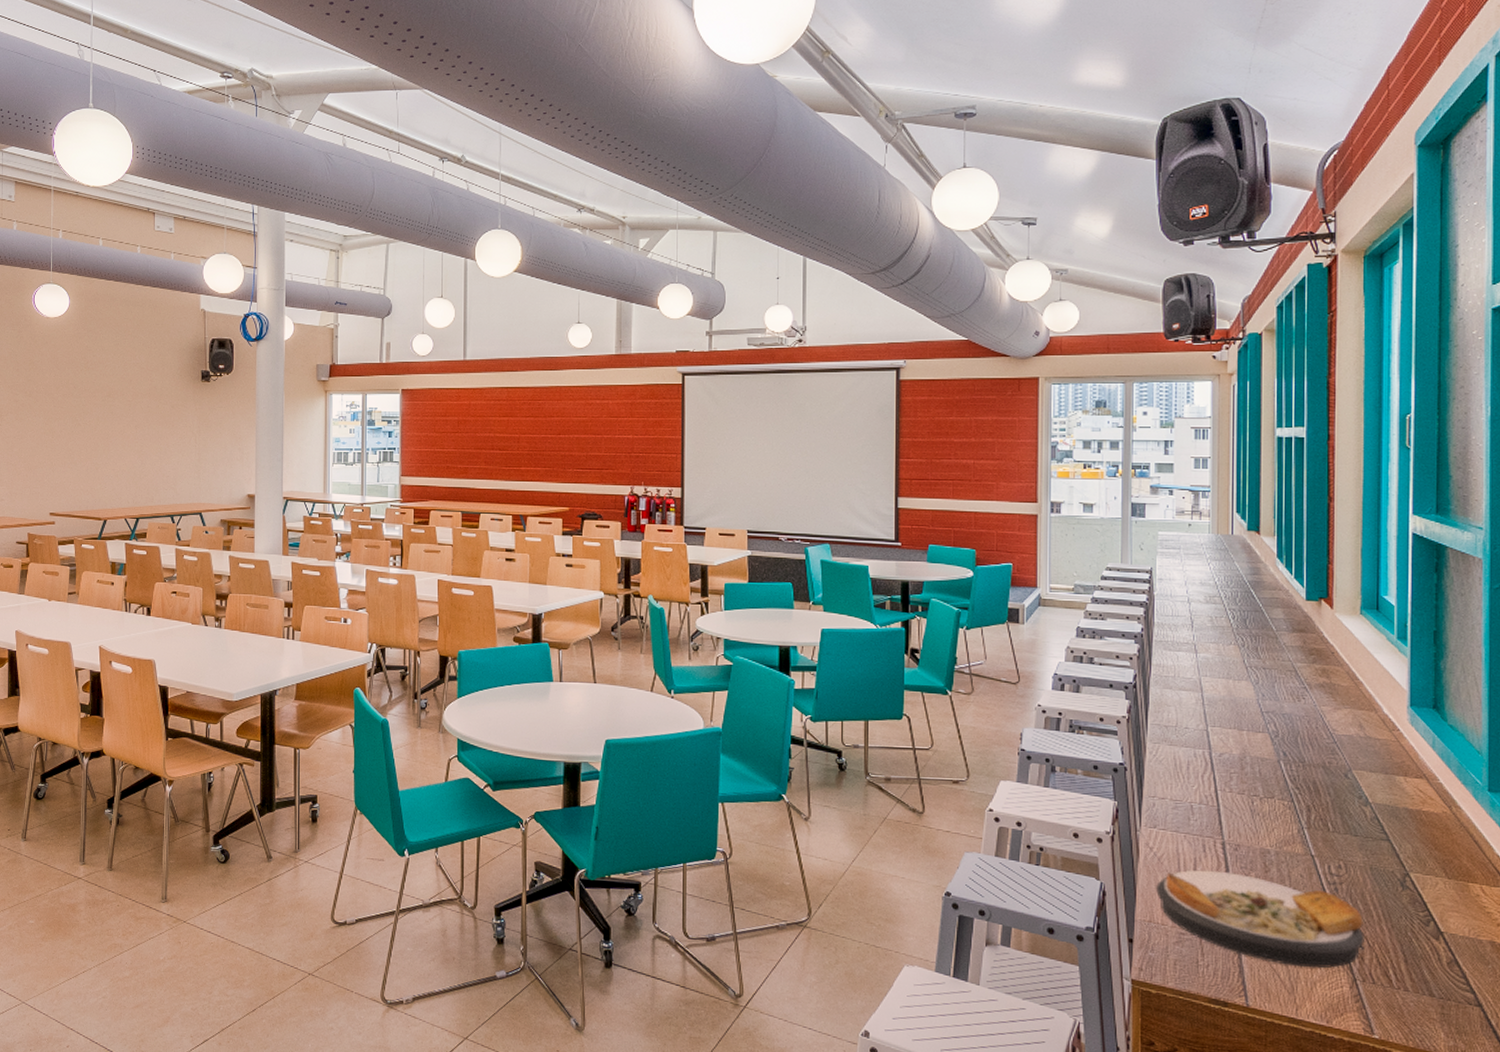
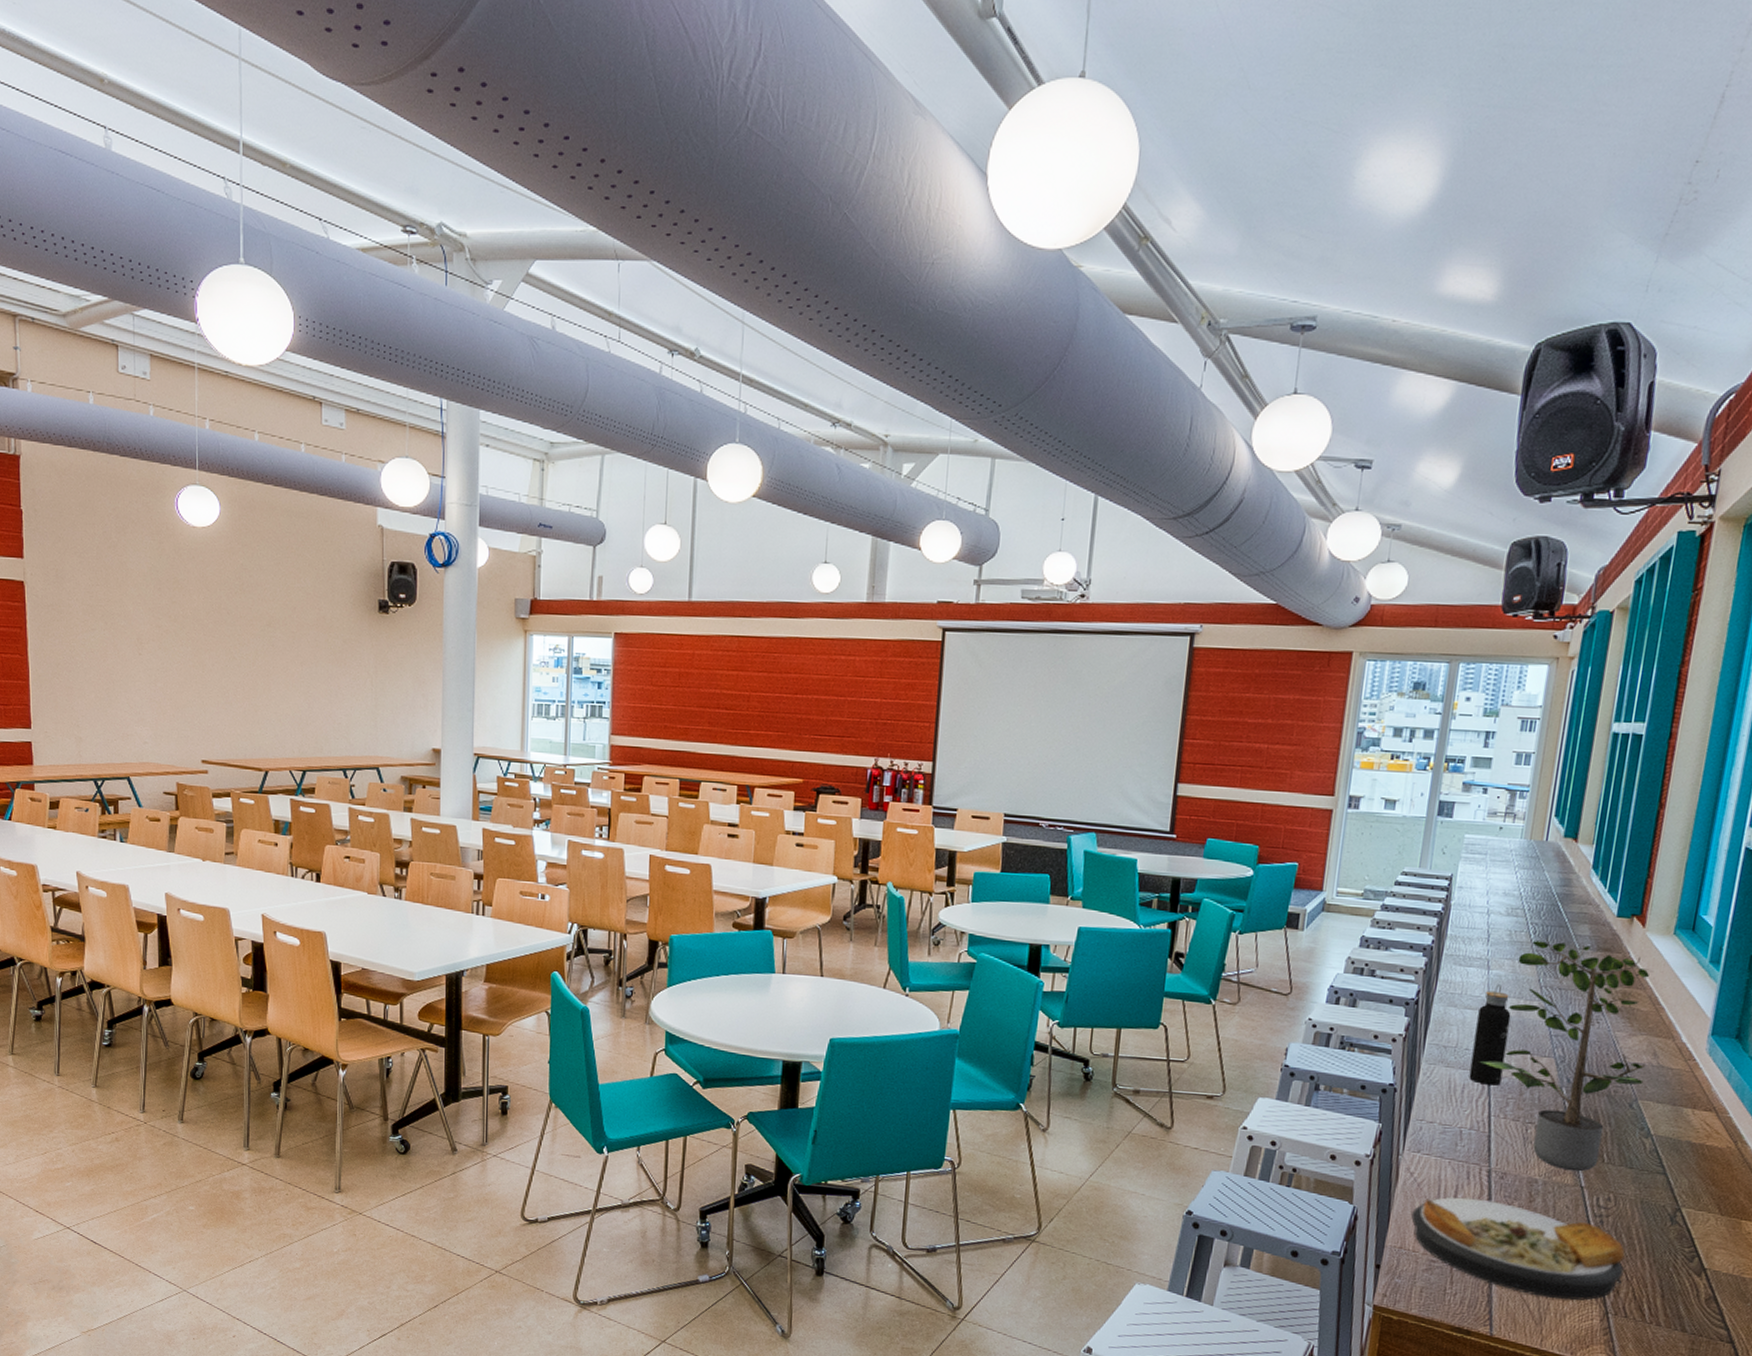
water bottle: none [1192,666,1223,761] -> present [1469,984,1511,1086]
potted plant: none [1198,621,1355,841] -> present [1477,937,1654,1172]

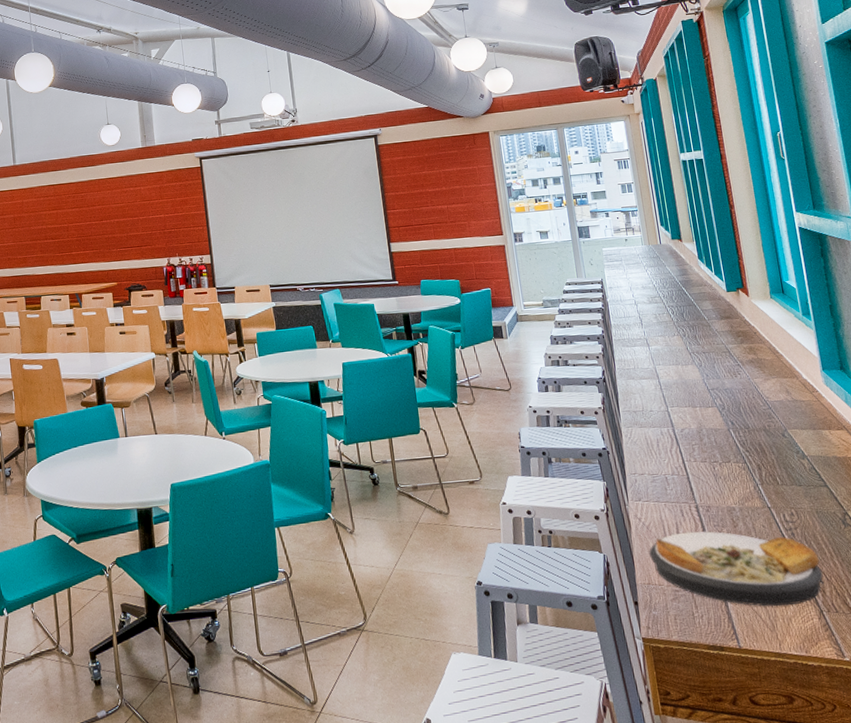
water bottle: present [1469,984,1511,1086] -> none [651,356,684,437]
potted plant: present [1477,937,1654,1172] -> none [662,315,787,496]

